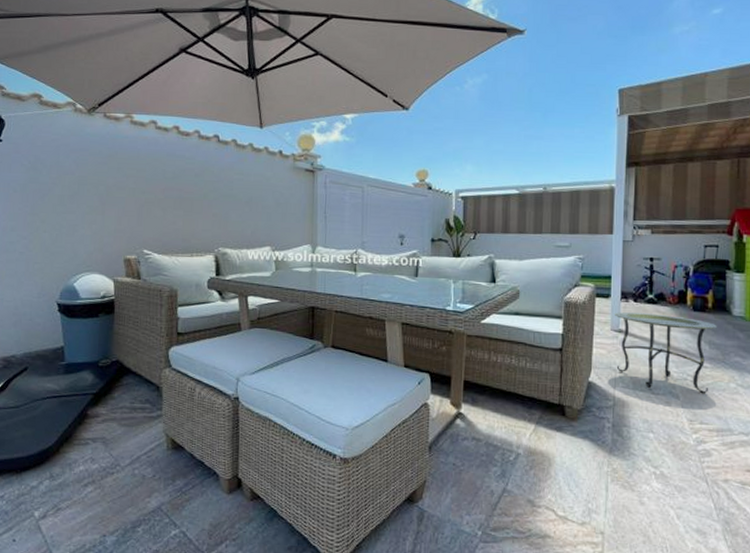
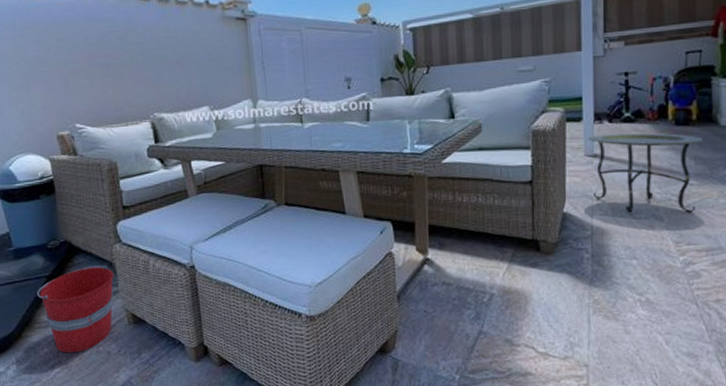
bucket: none [81,388,160,474] -> present [37,266,114,353]

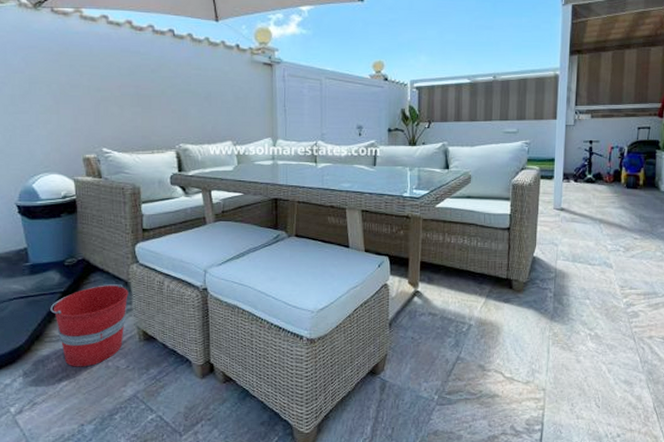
side table: present [587,133,703,214] -> none [556,192,647,263]

